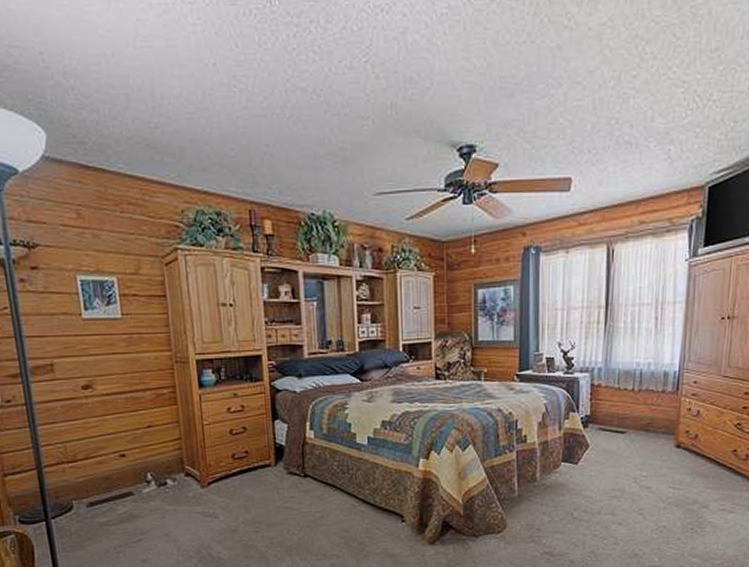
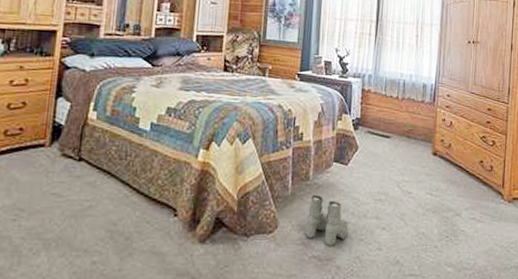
boots: none [535,495,581,544] -> present [305,194,349,247]

